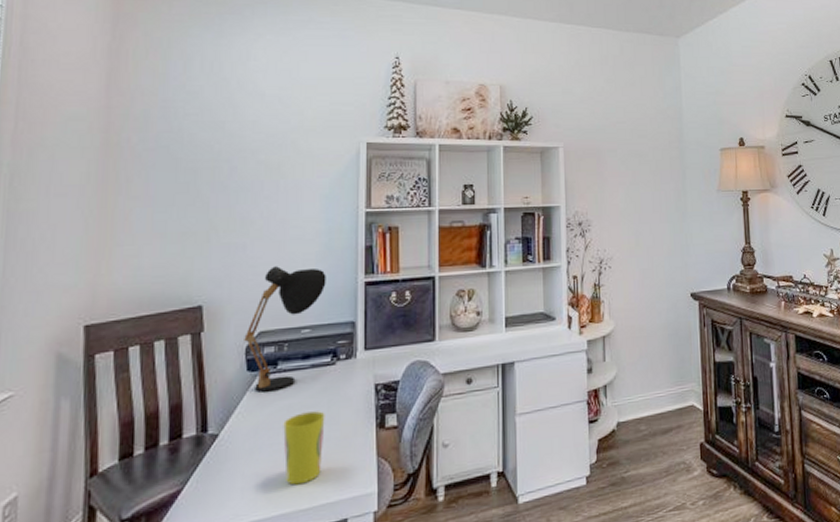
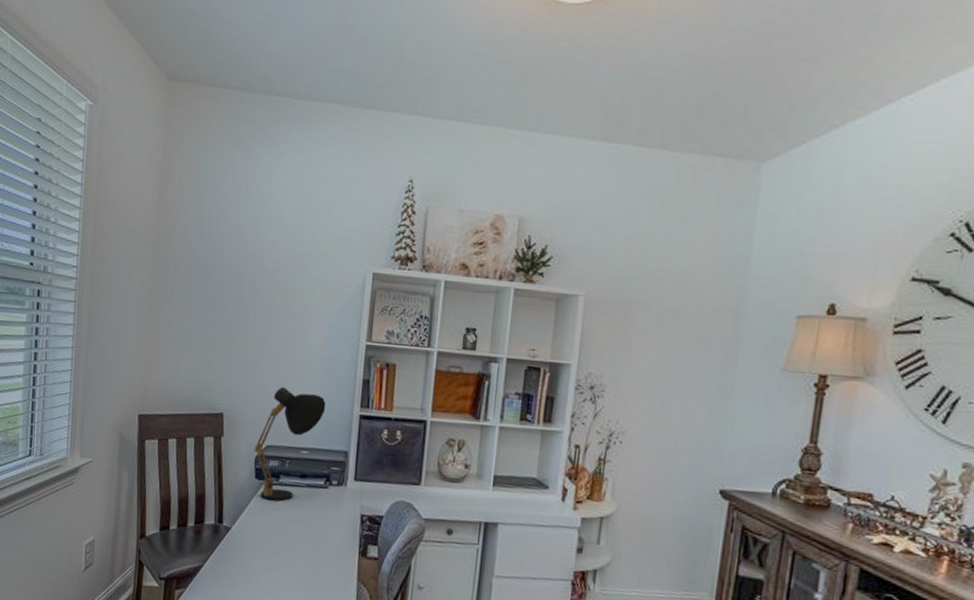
cup: present [283,411,325,485] -> none [280,525,316,588]

